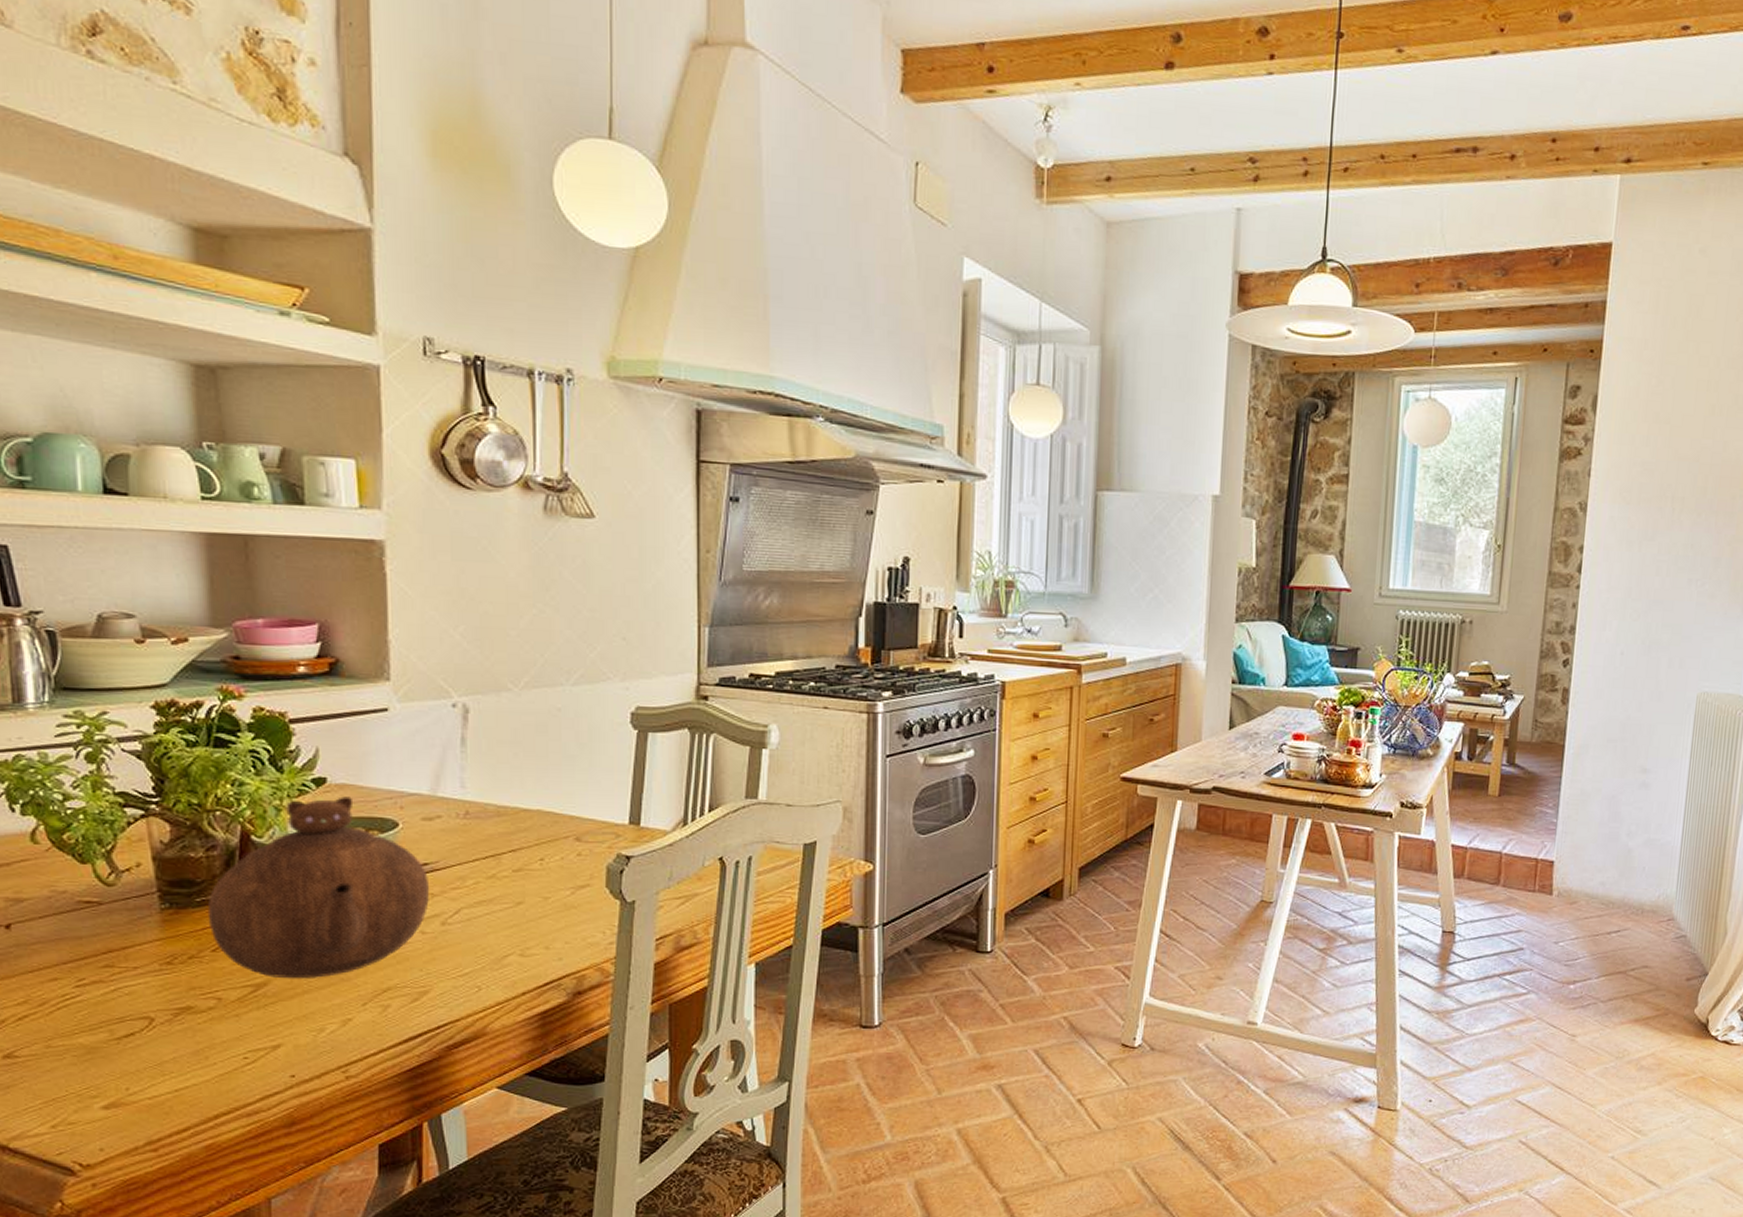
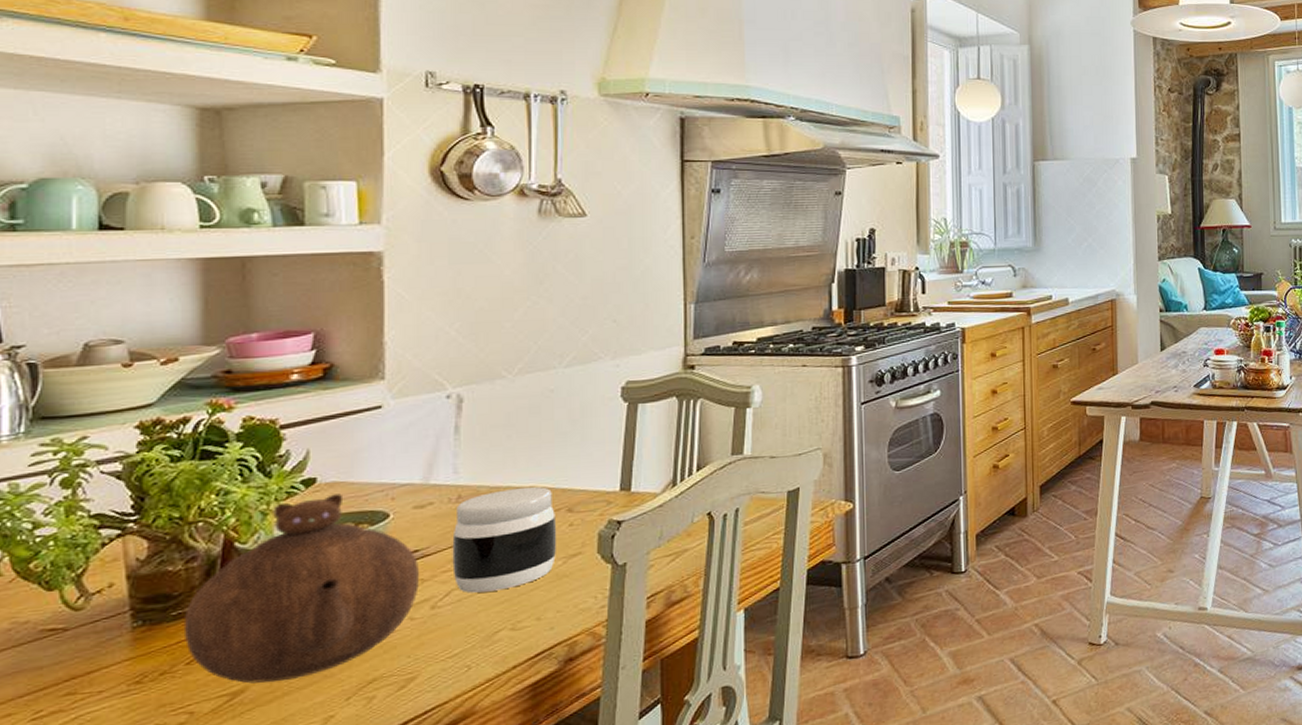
jar: none [461,809,565,914] -> present [452,486,557,593]

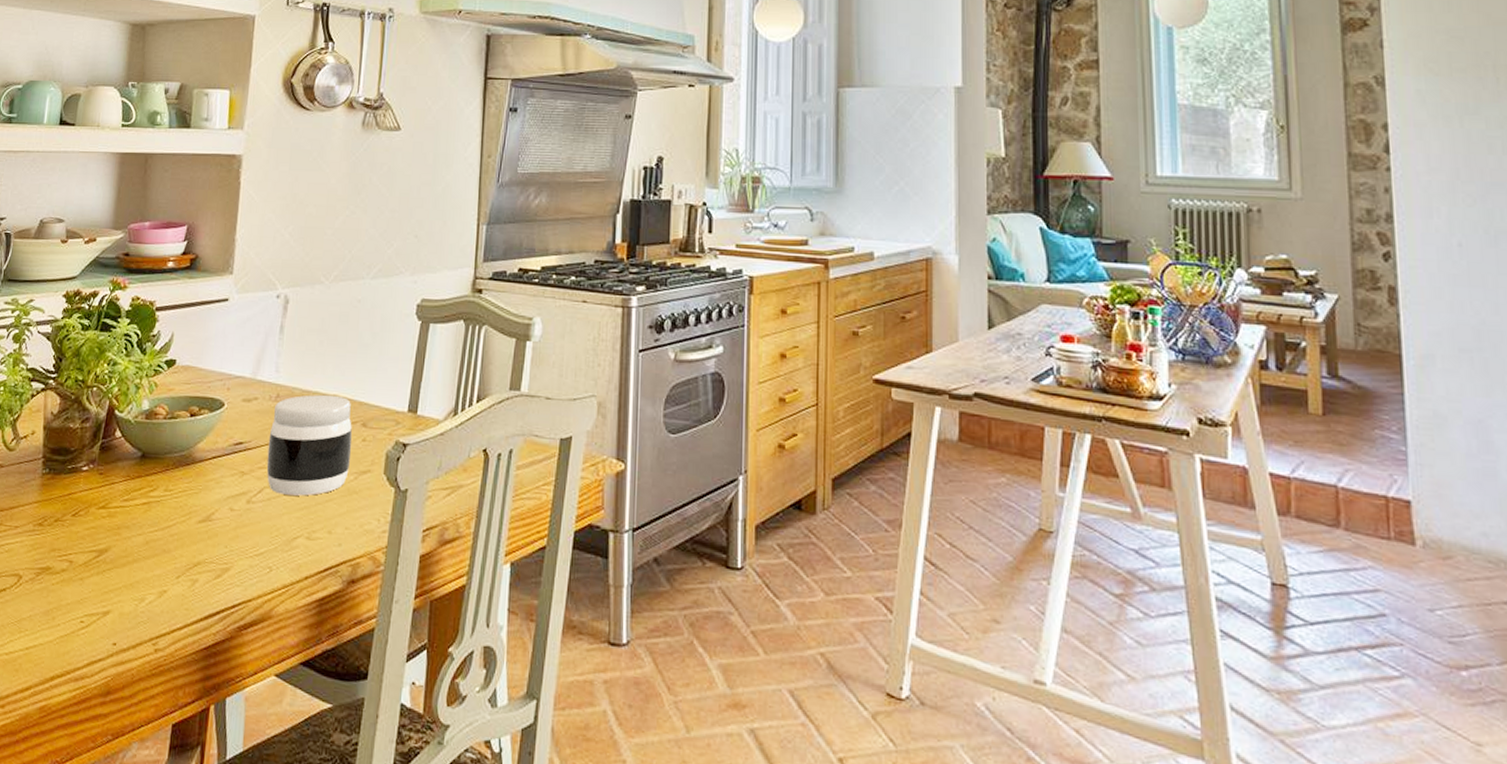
teapot: present [183,494,420,684] -> none [74,377,242,548]

